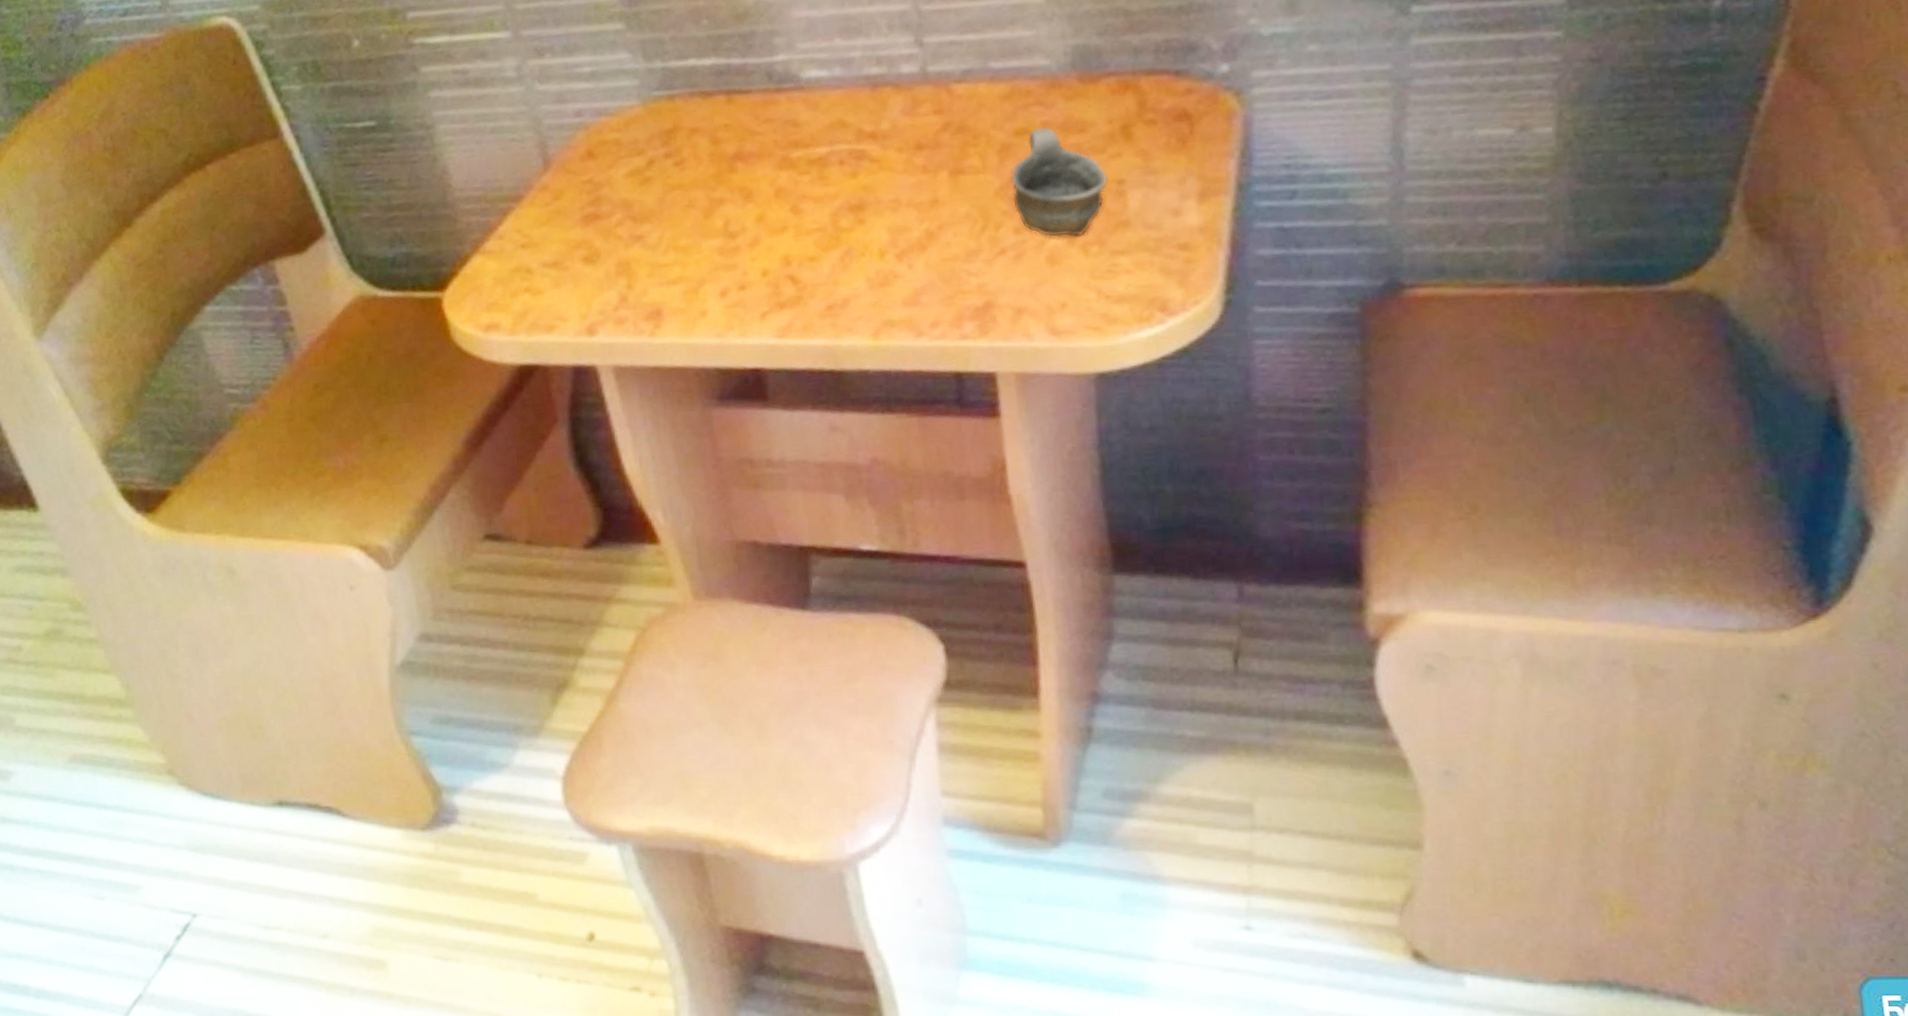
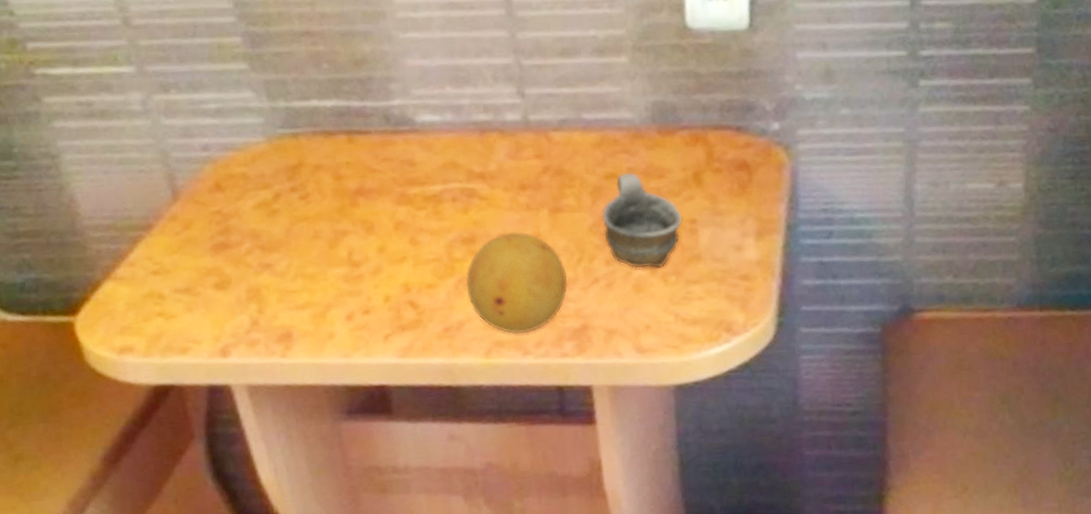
fruit: none [852,196,970,313] -> present [465,231,568,335]

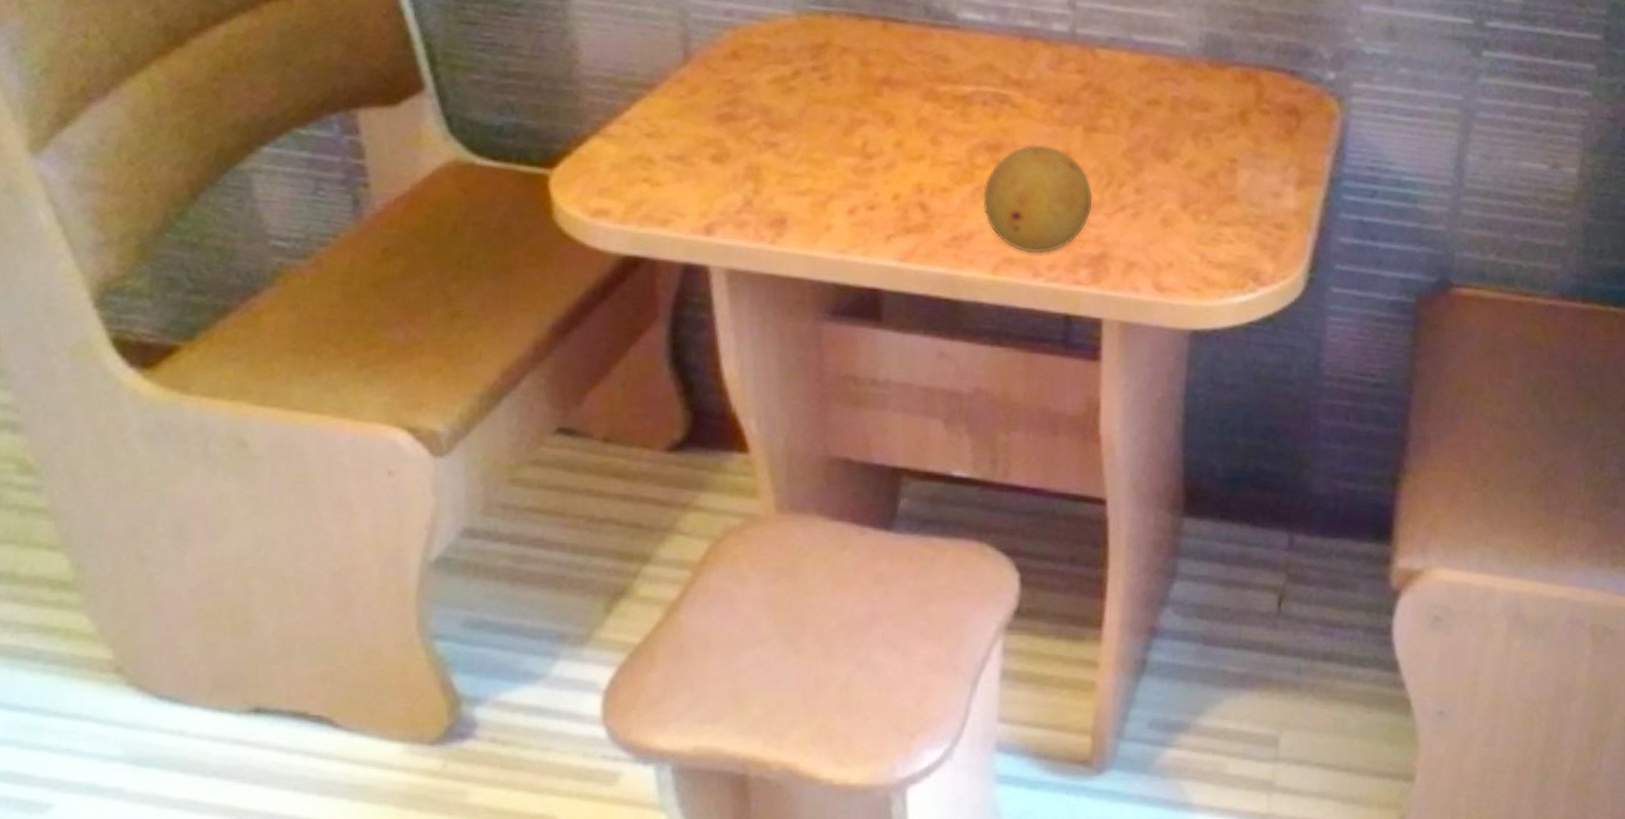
cup: present [601,172,683,269] -> none [1137,100,1223,205]

